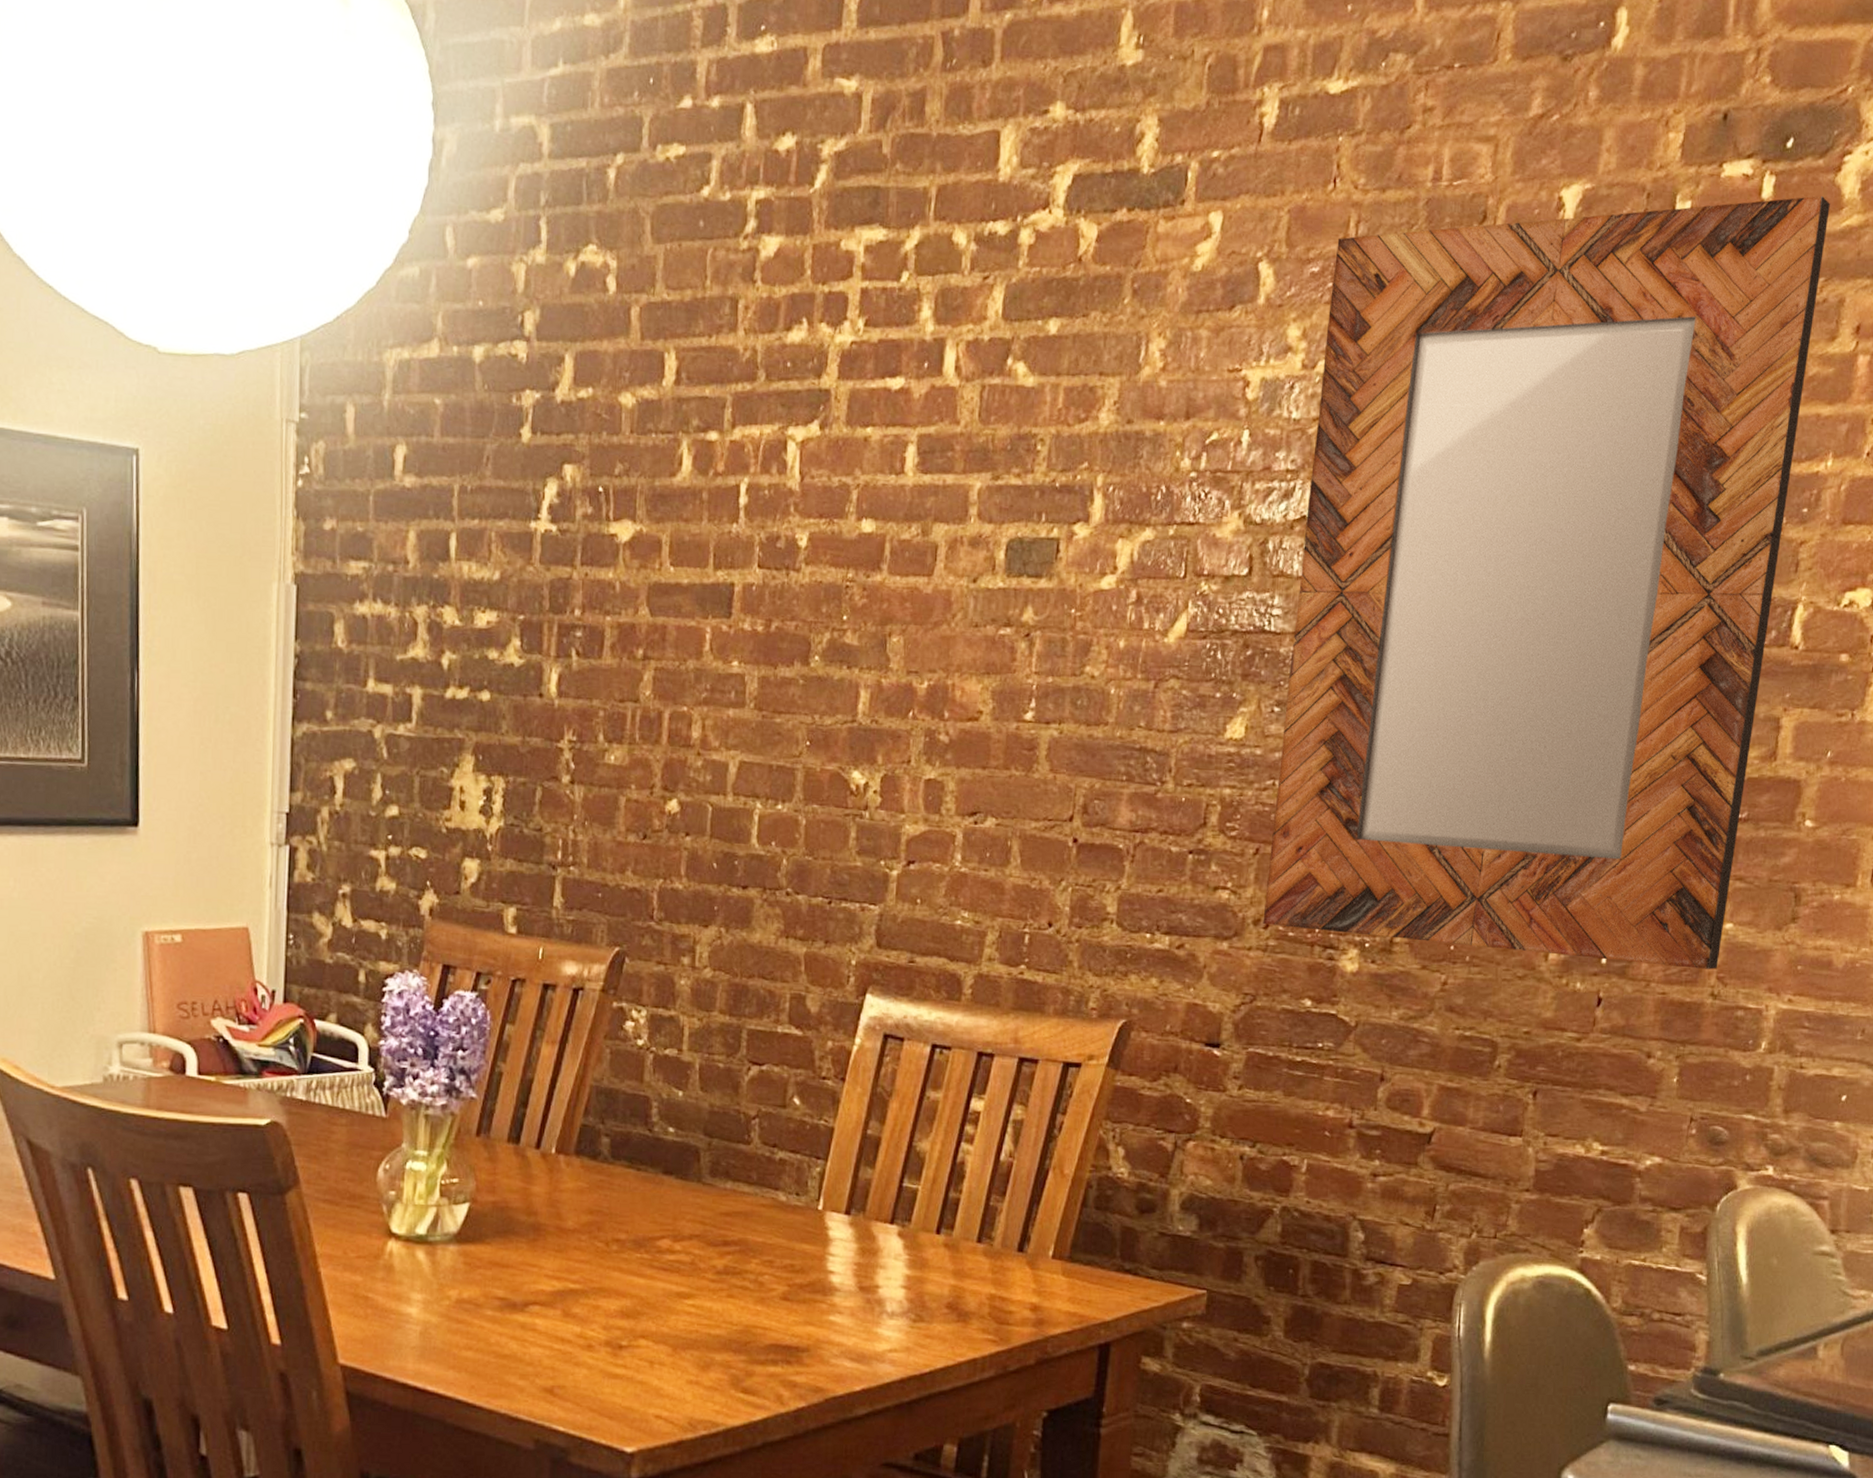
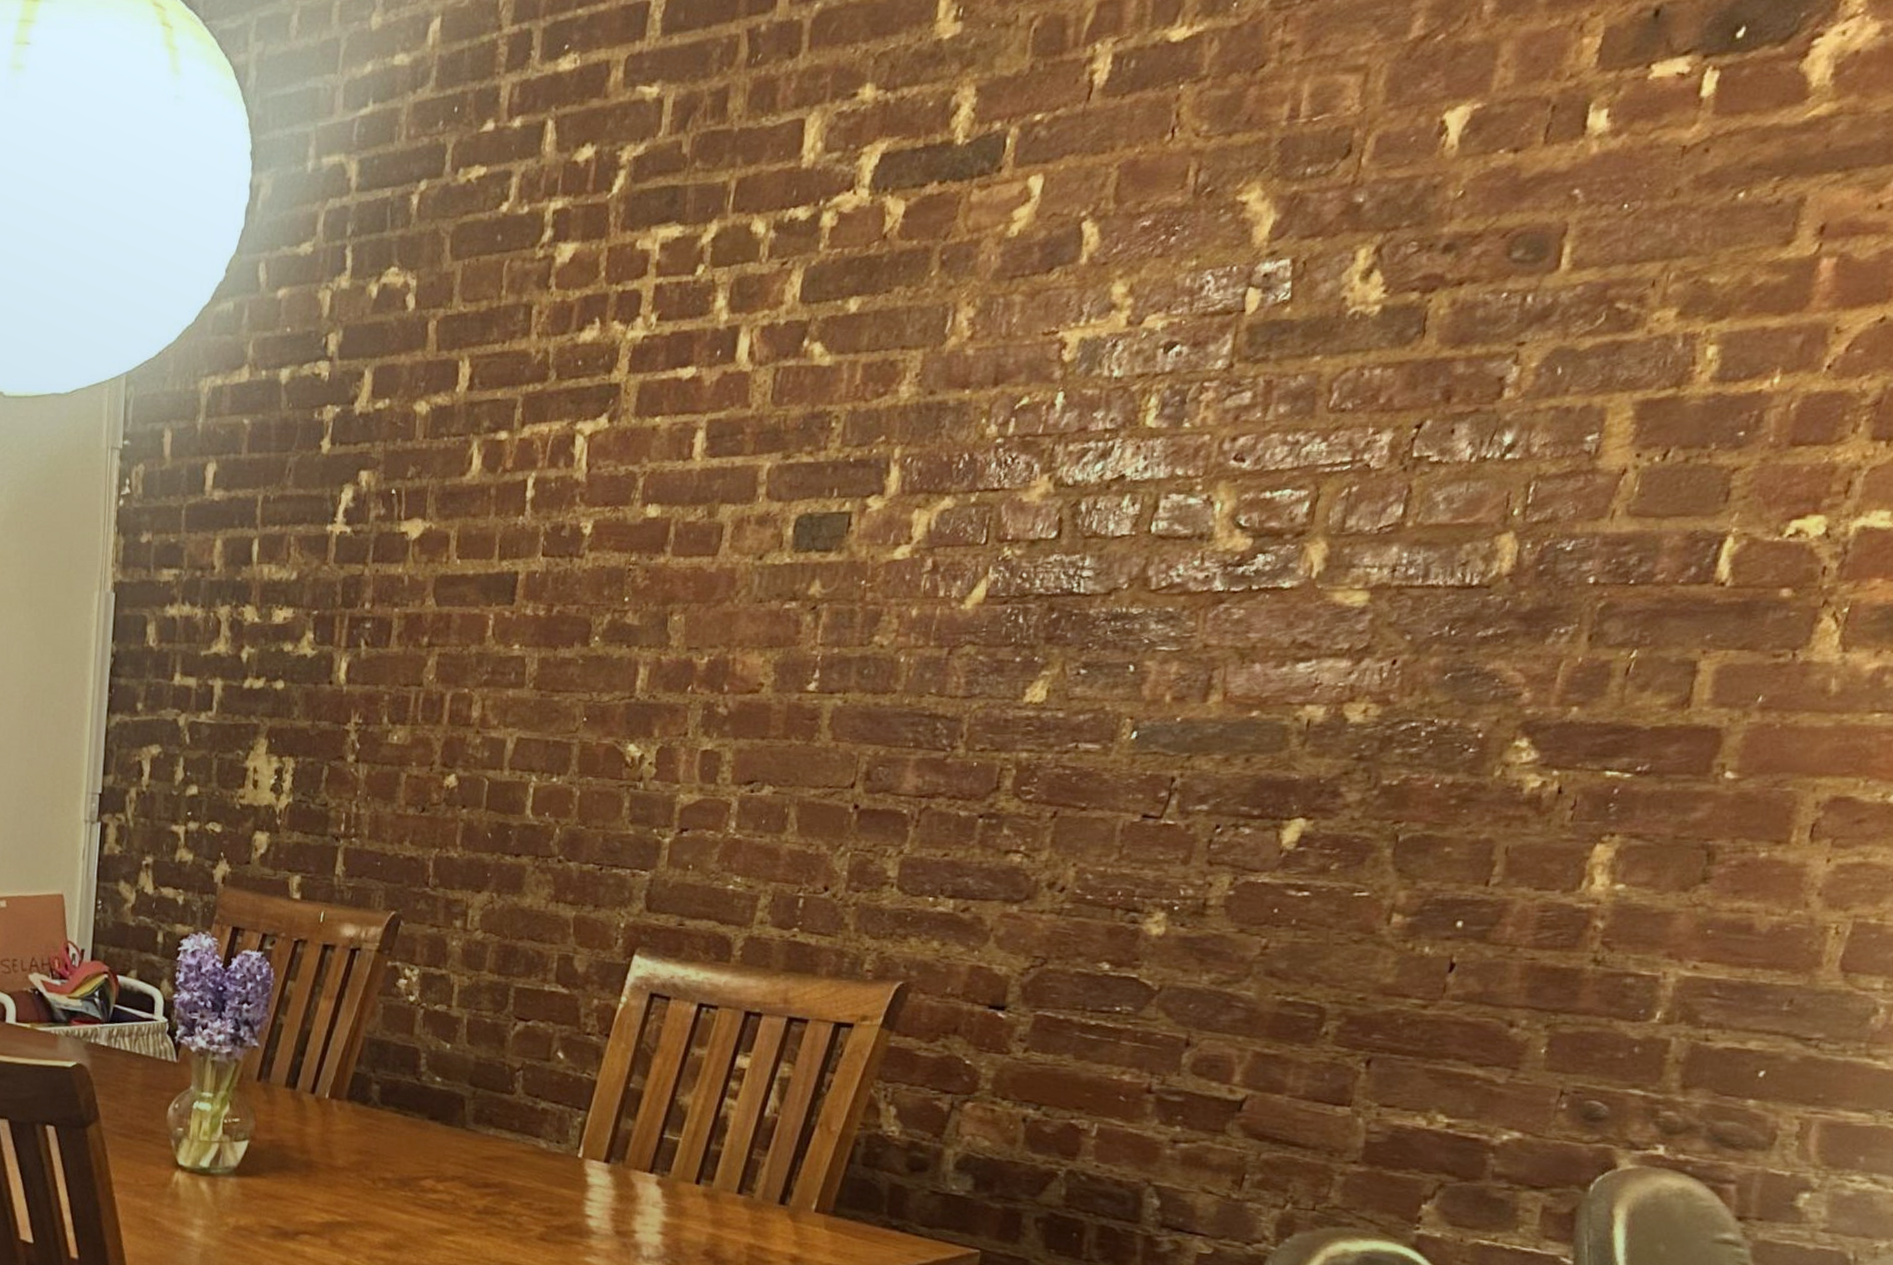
home mirror: present [1263,196,1830,970] -> none [1058,87,1792,934]

